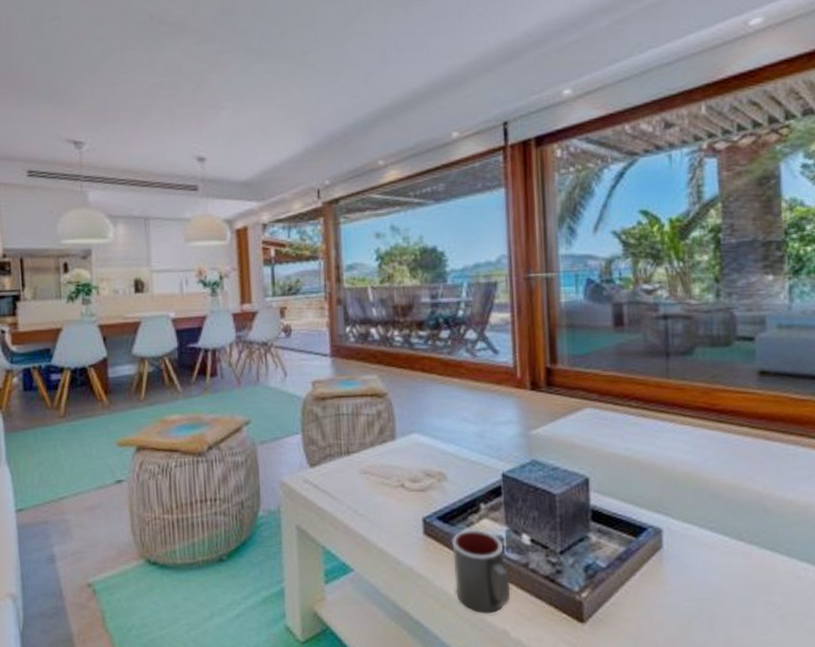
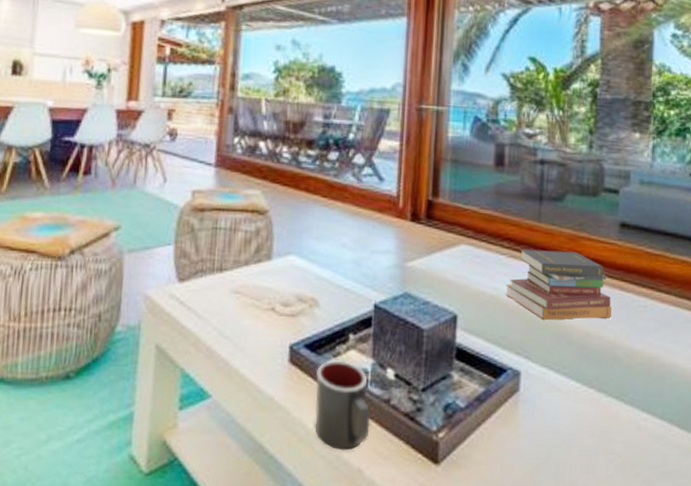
books: none [638,405,757,476] -> present [506,249,611,320]

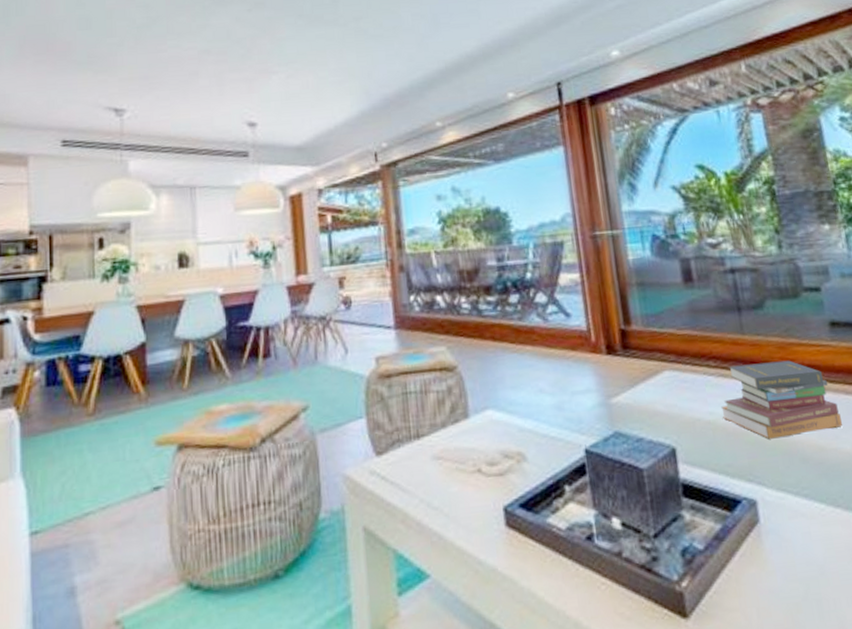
mug: present [315,360,371,451] -> none [537,516,606,618]

